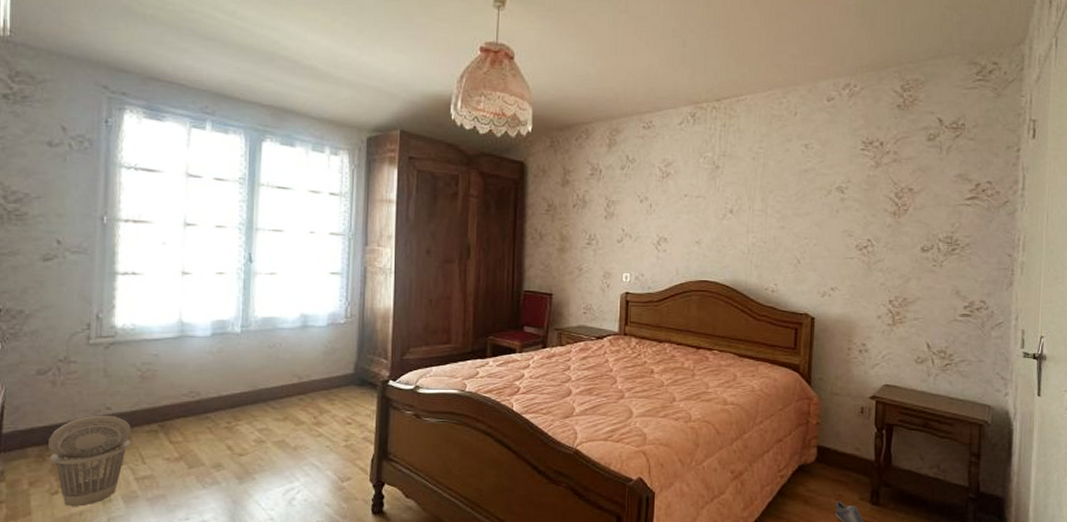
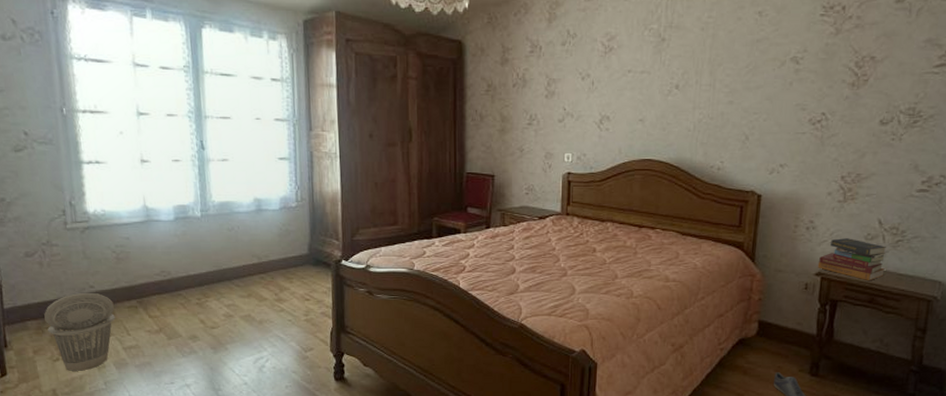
books: none [872,361,936,405] -> present [817,238,886,281]

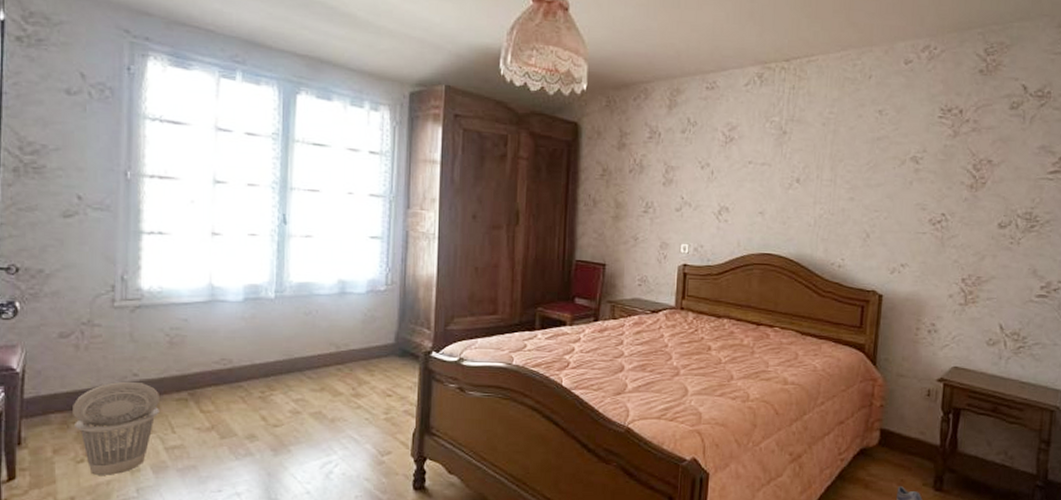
books: present [817,238,886,281] -> none [940,343,1008,389]

